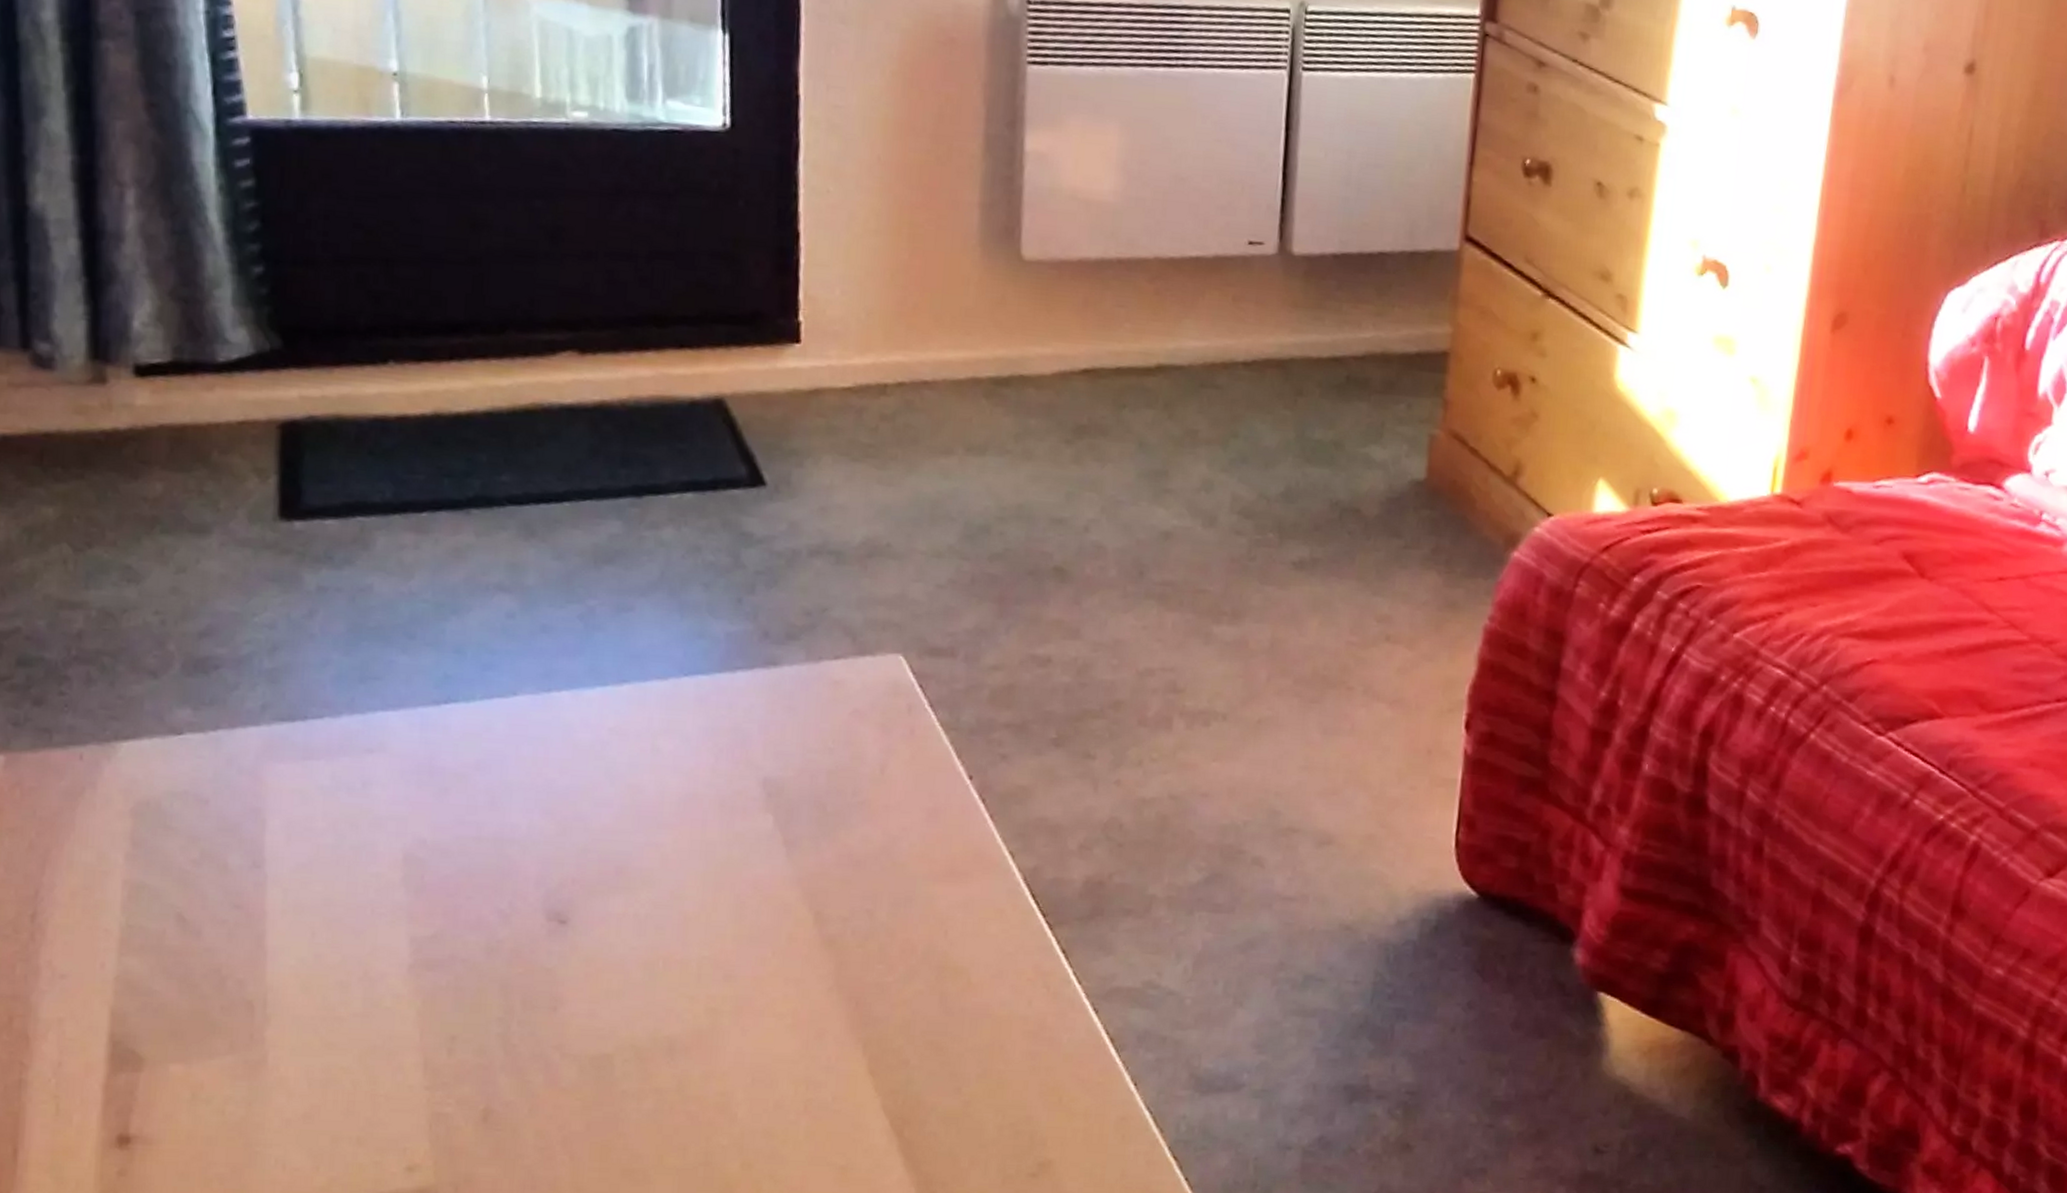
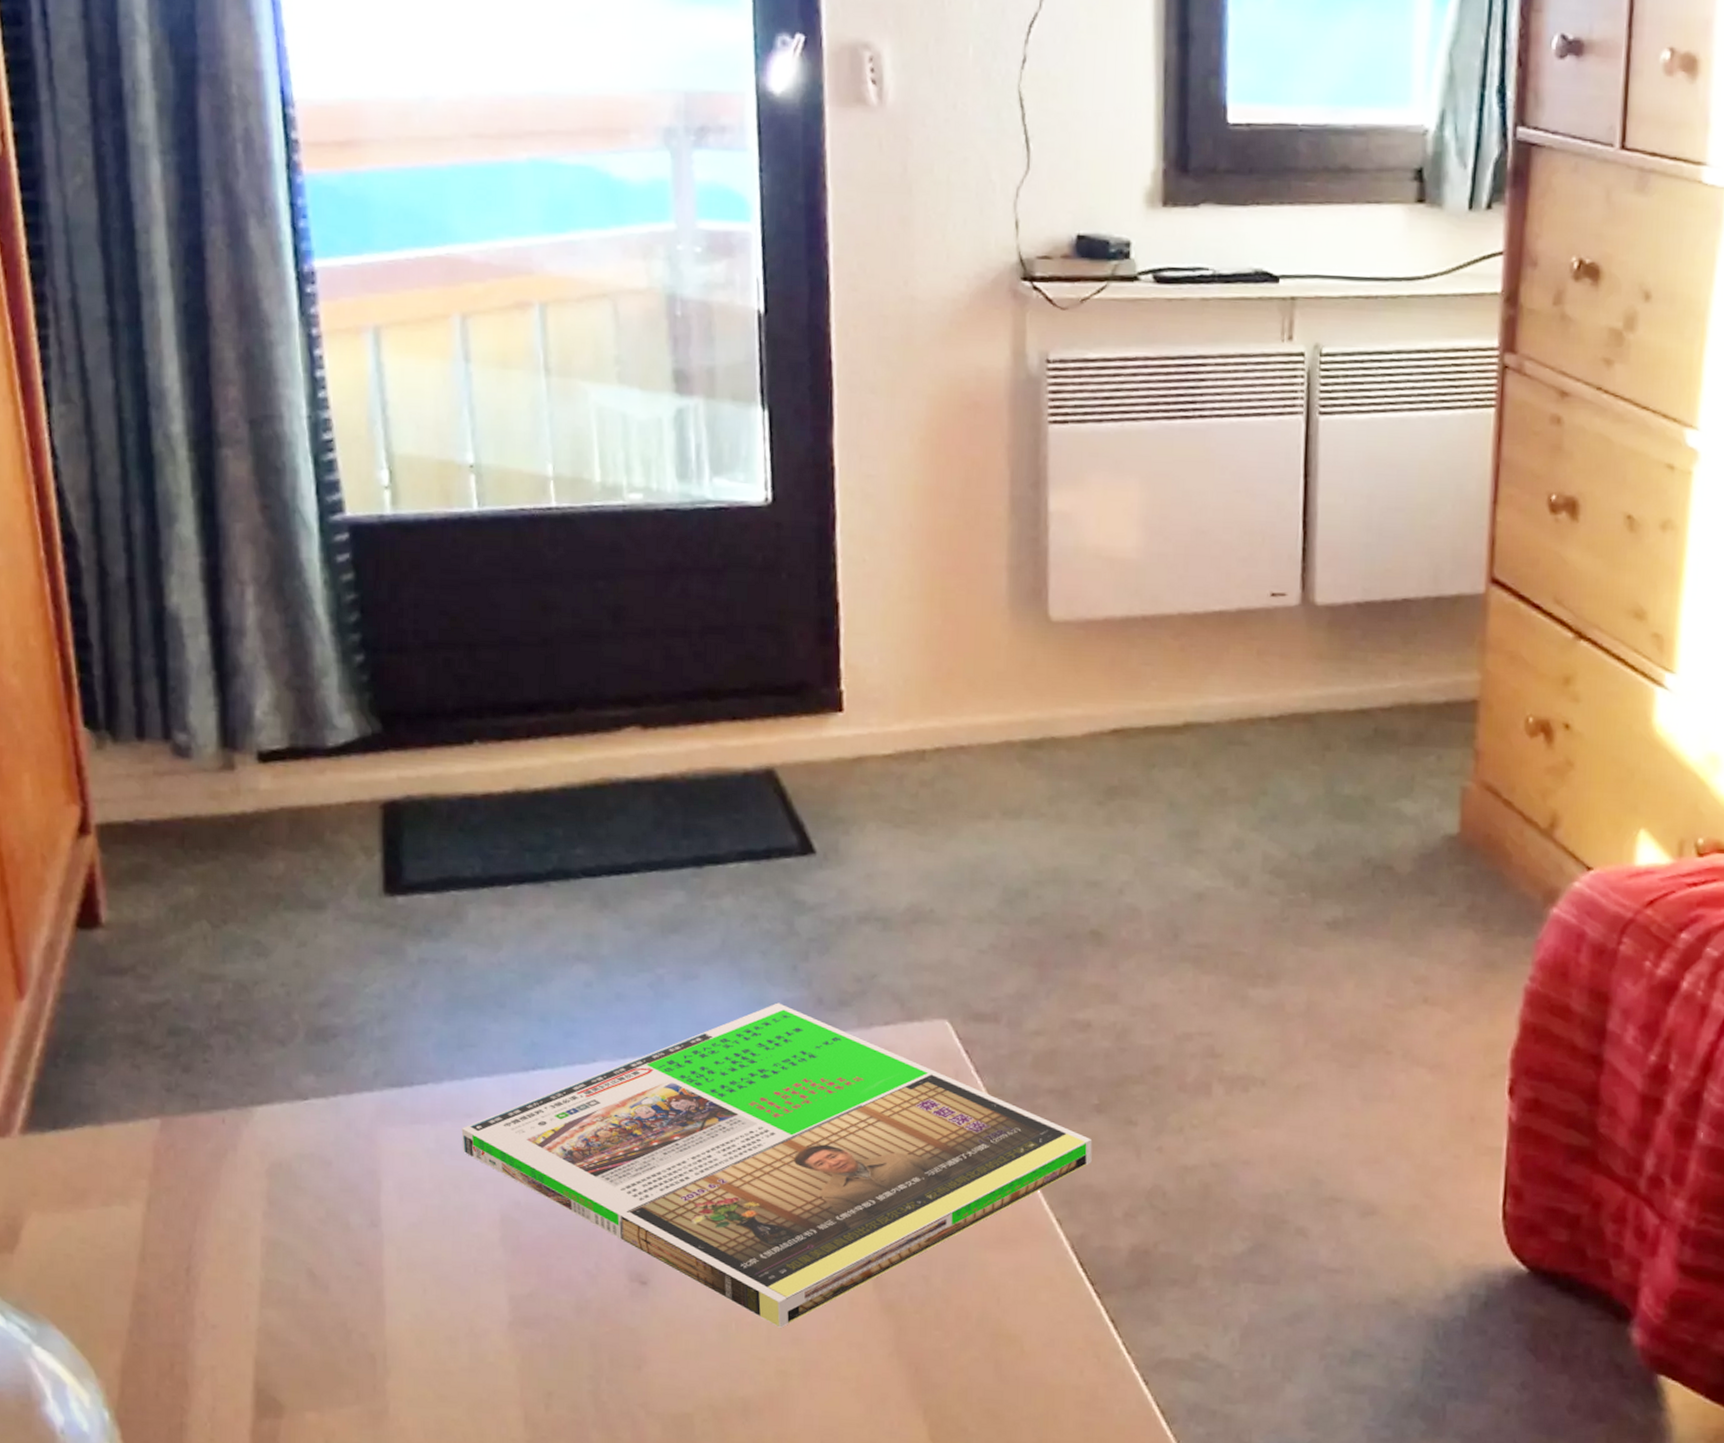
magazine: none [361,636,1049,965] -> present [461,1002,1093,1328]

